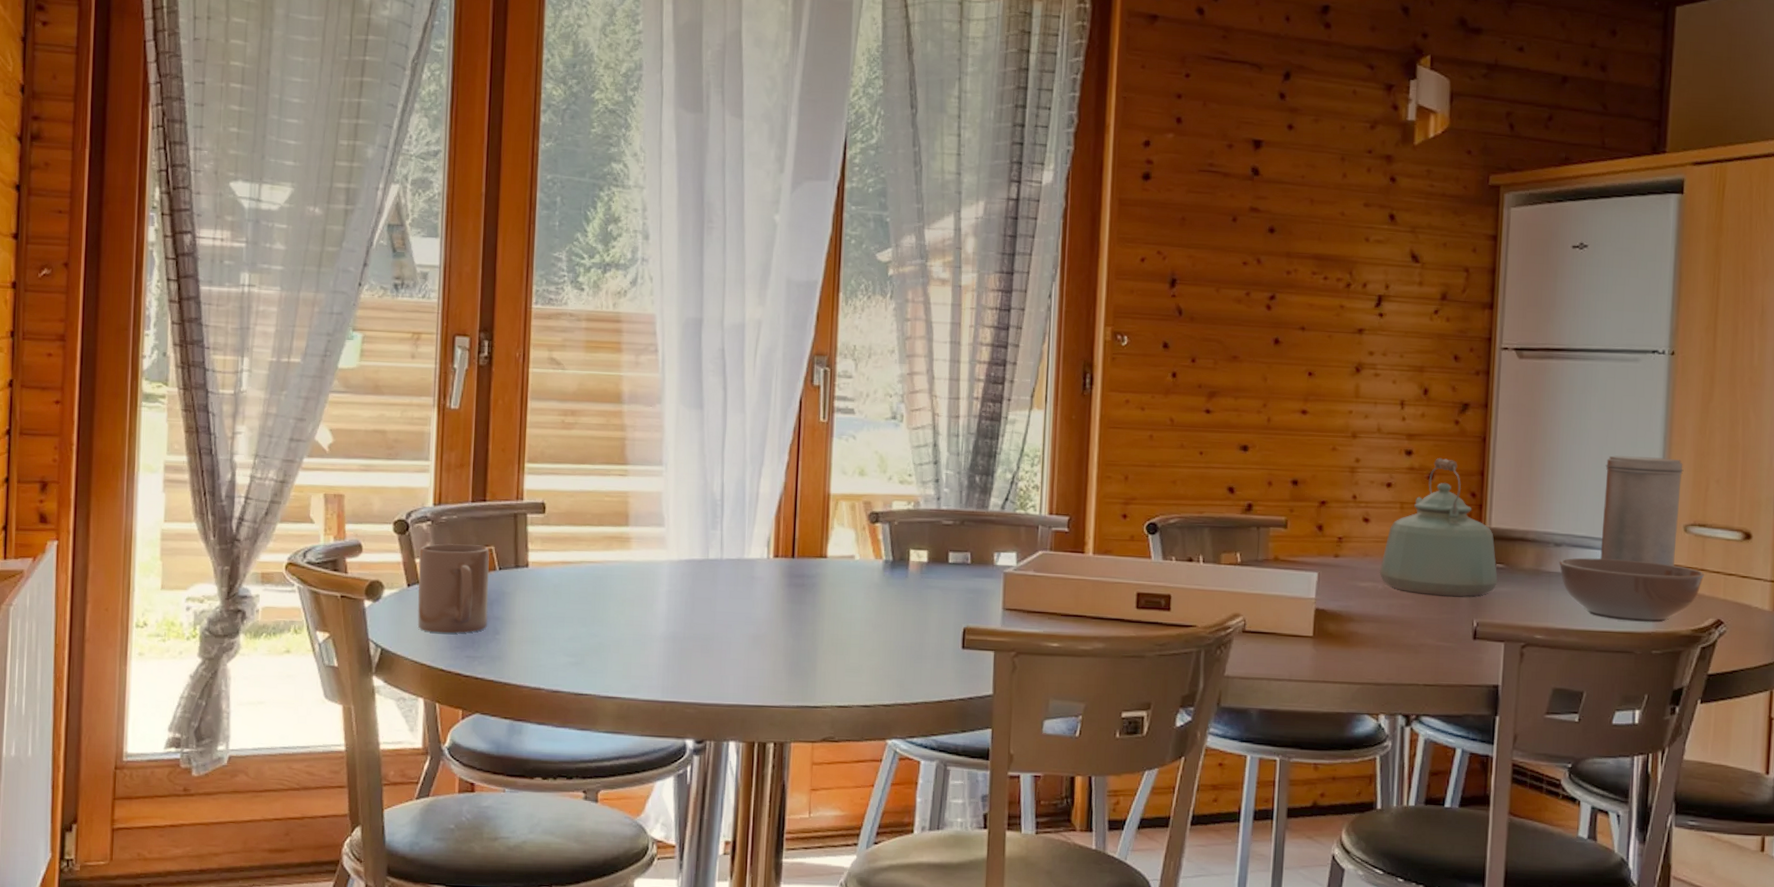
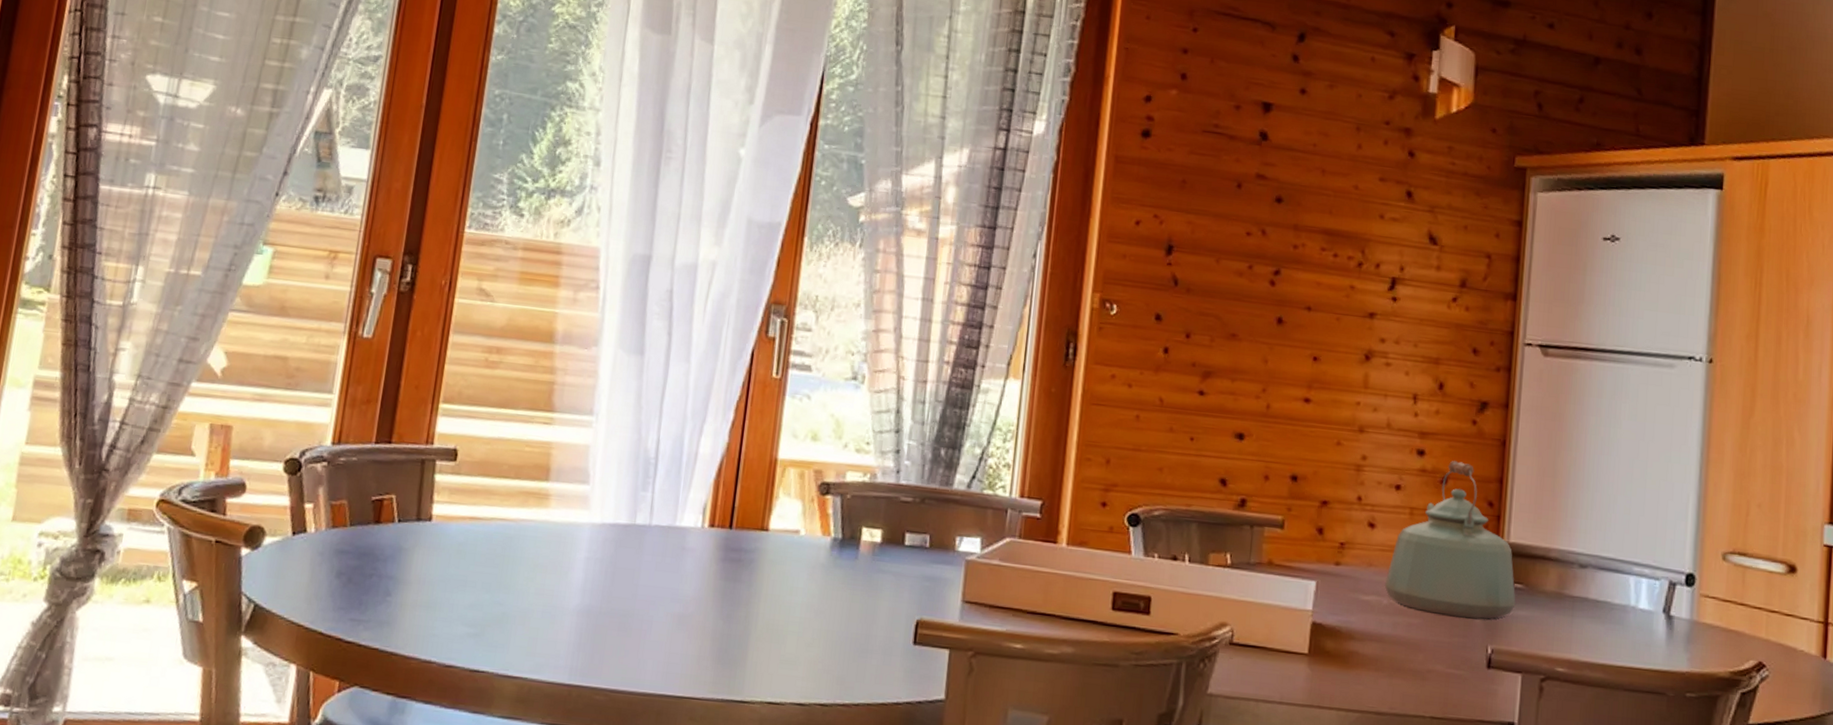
mug: present [417,543,490,634] -> none [299,488,390,592]
bowl: present [1559,557,1705,623] -> none [1584,582,1745,661]
canister: present [1600,455,1684,566] -> none [1629,469,1722,598]

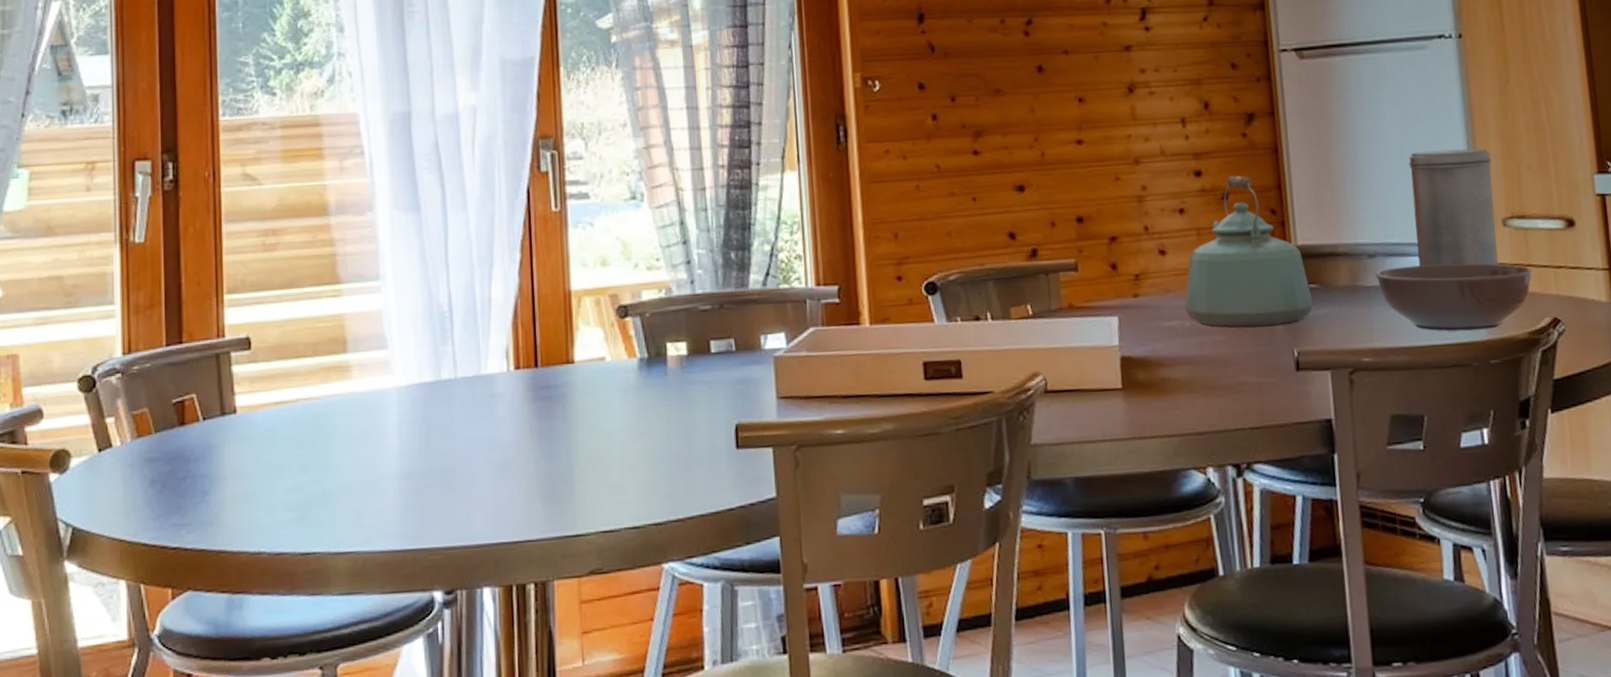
bowl: none [1584,582,1745,661] -> present [1375,263,1533,331]
canister: none [1629,469,1722,598] -> present [1408,148,1498,267]

